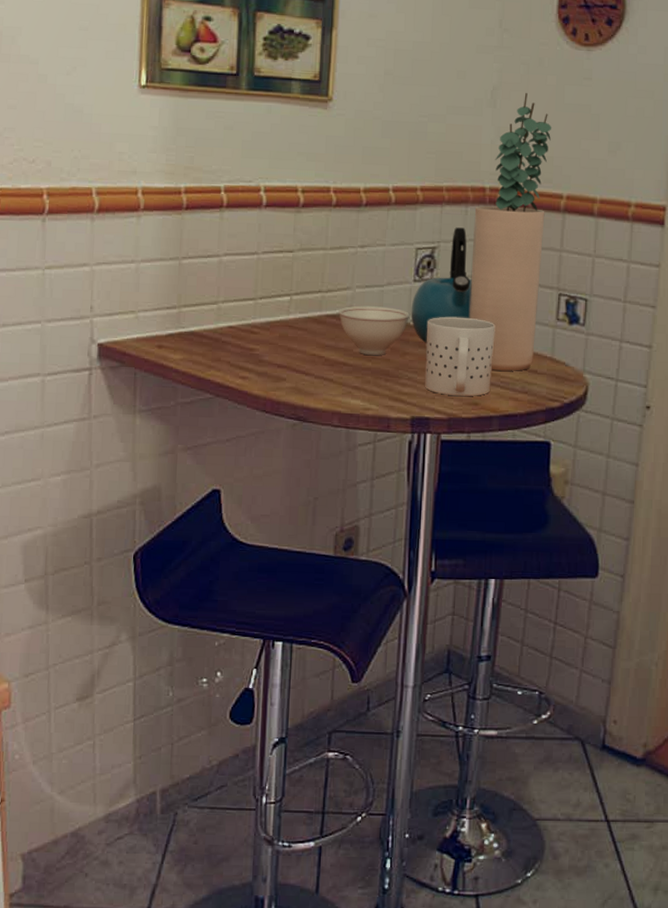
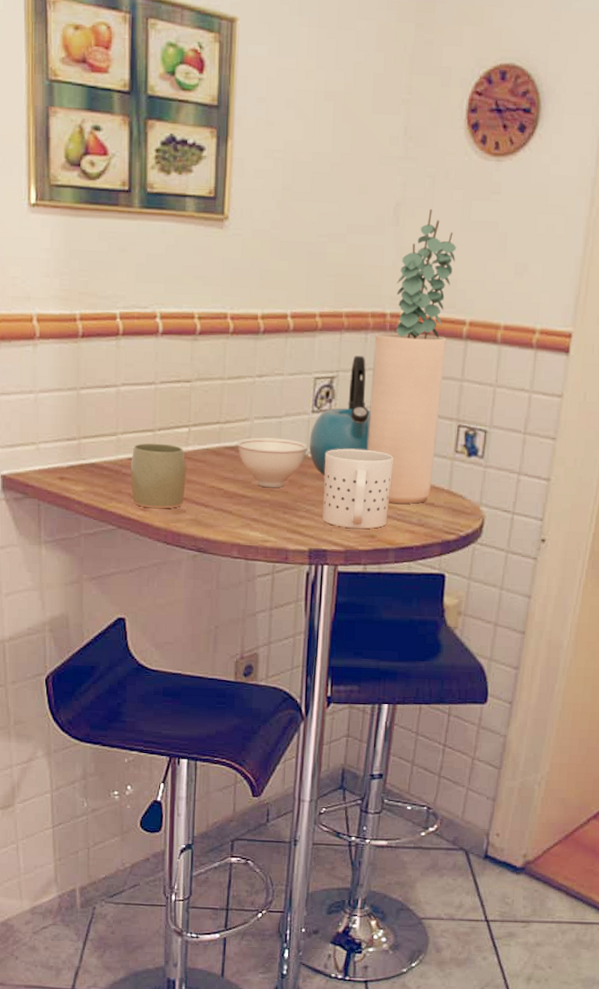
mug: none [230,311,287,377] -> present [130,443,186,509]

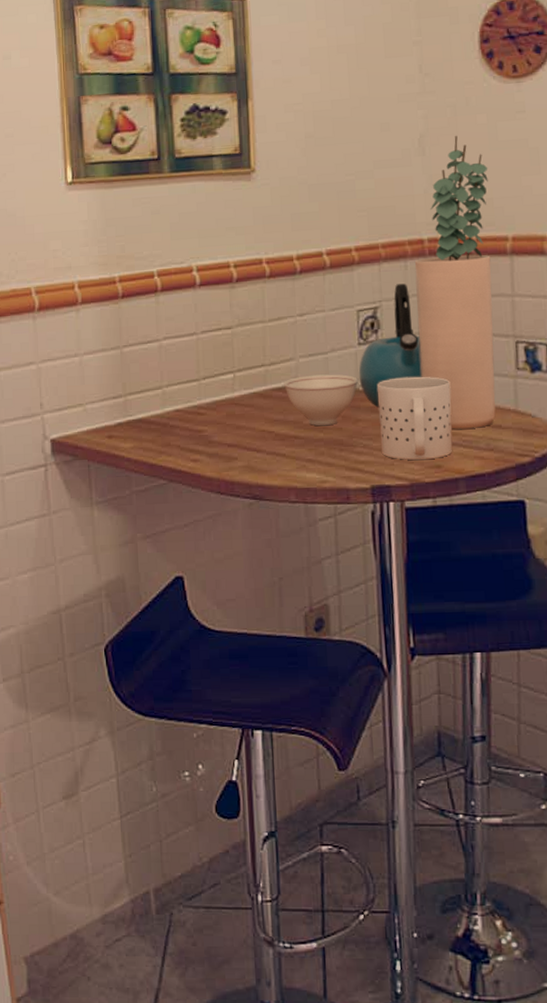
mug: present [130,443,186,509] -> none [177,392,235,459]

